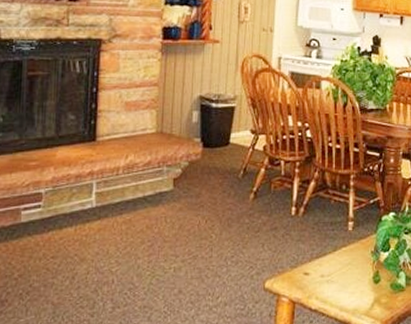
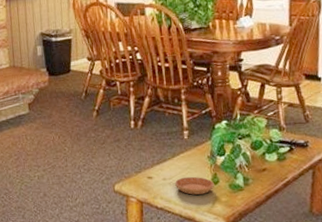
saucer: none [334,273,375,295] -> present [175,176,214,195]

